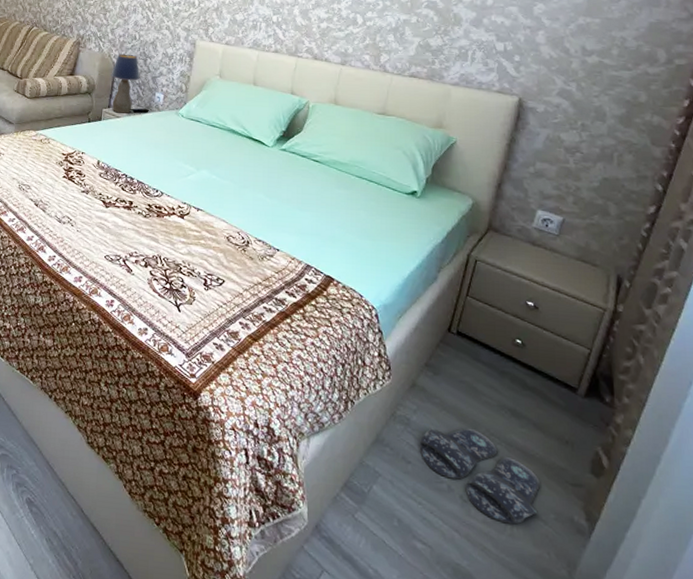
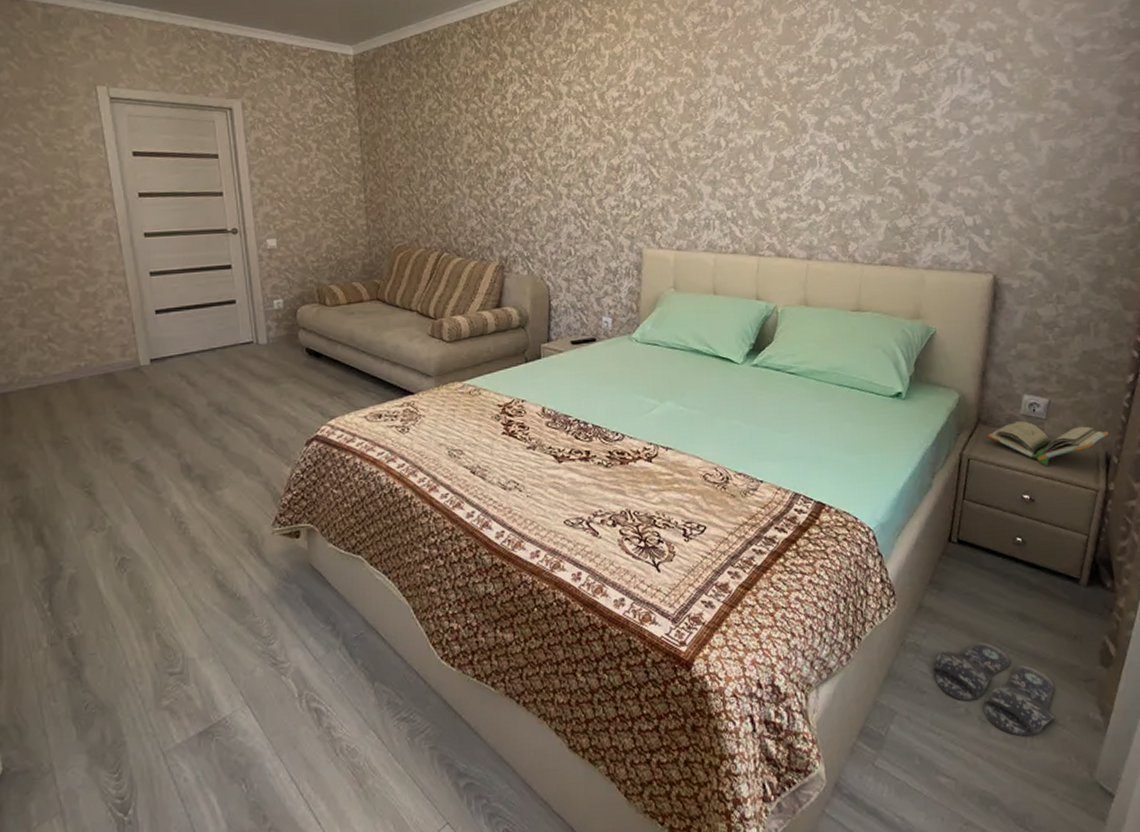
table lamp: present [111,53,140,114] -> none [546,274,582,348]
book: none [496,232,623,279] -> present [986,420,1109,466]

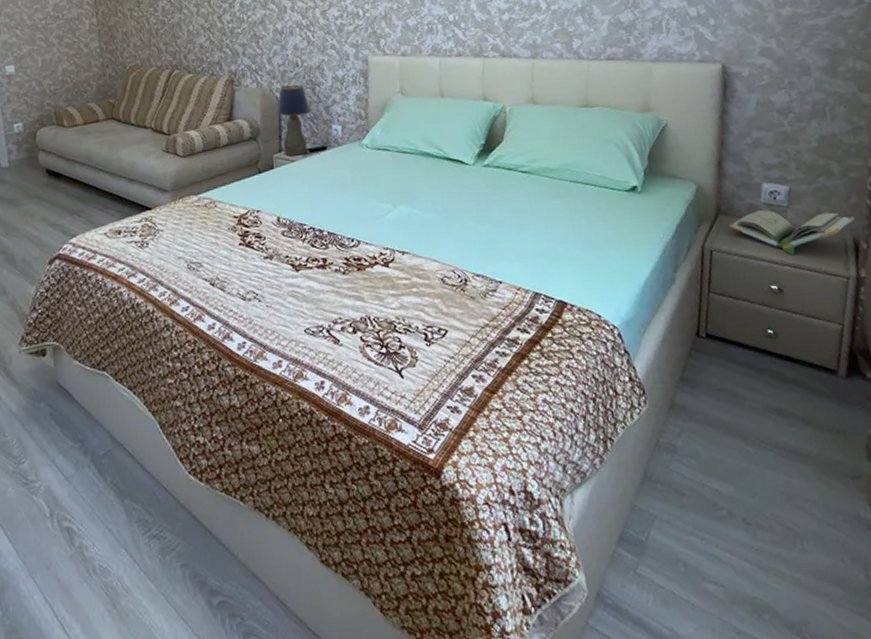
table lamp: none [546,274,582,348] -> present [276,84,311,157]
slippers: present [932,642,1055,737] -> none [690,439,824,539]

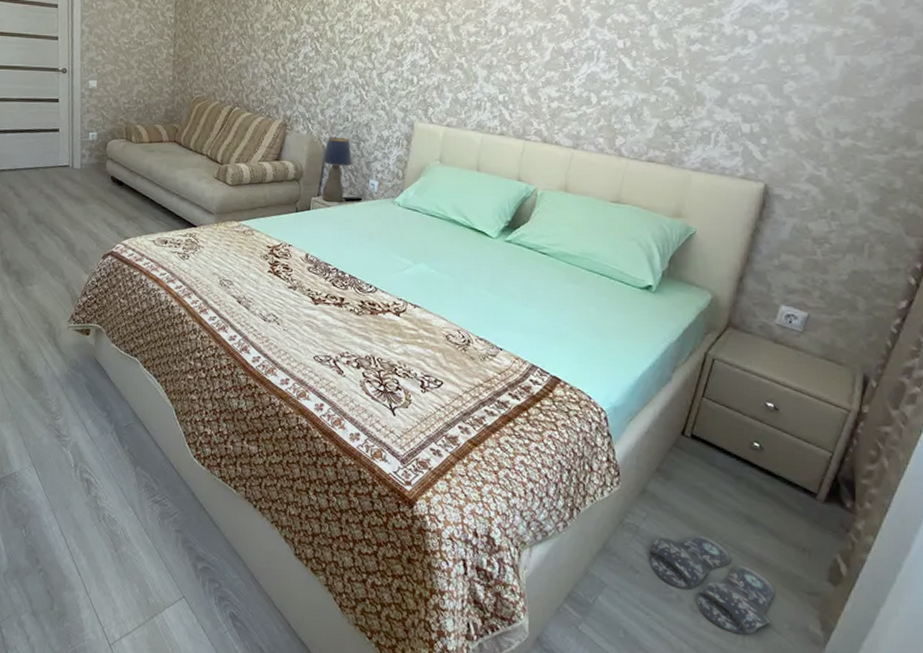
slippers: none [690,439,824,539] -> present [649,535,774,635]
book: present [727,209,856,255] -> none [735,329,871,379]

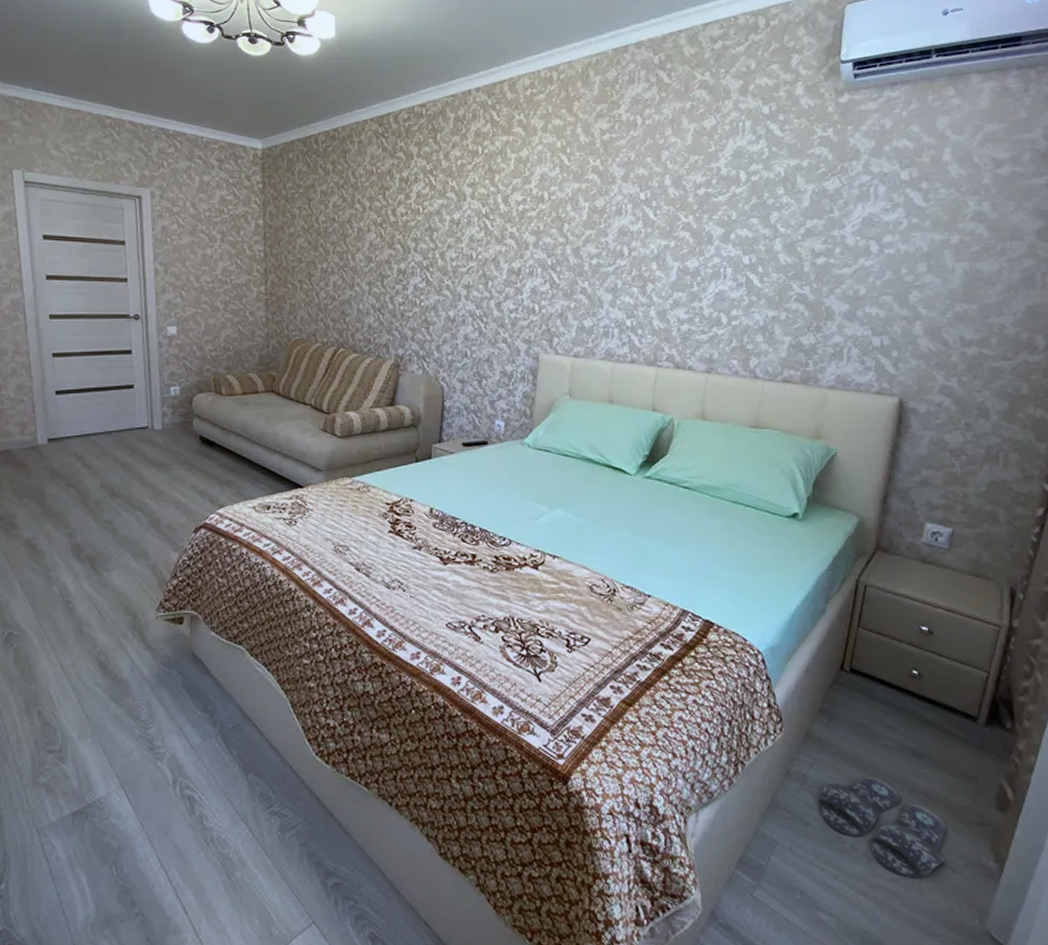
table lamp: present [320,136,353,203] -> none [439,375,475,449]

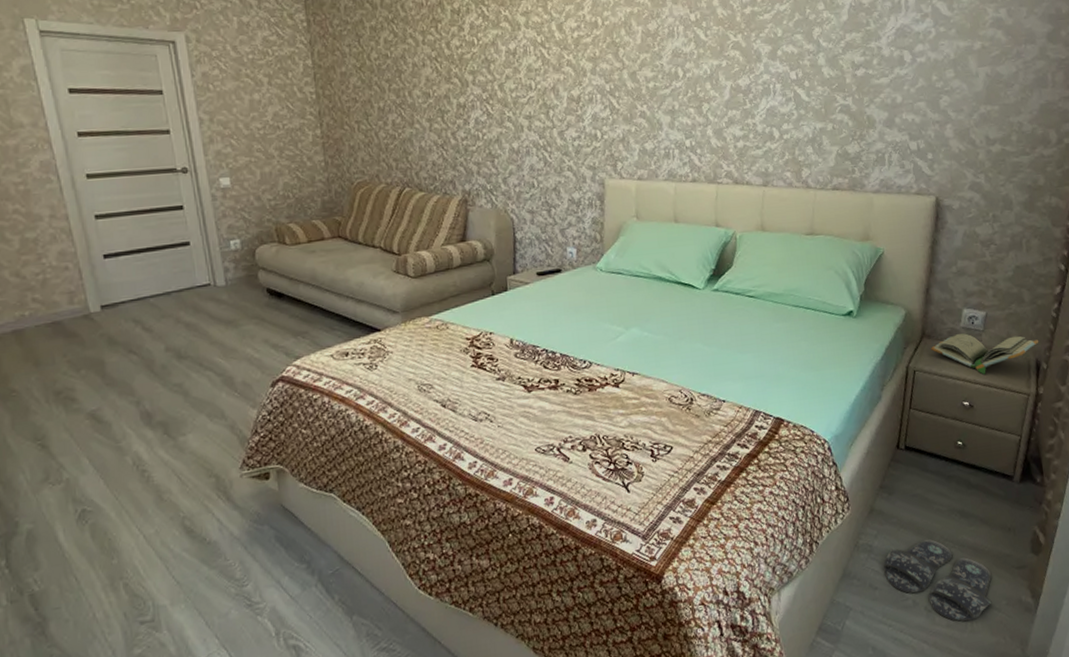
book: none [885,549,1015,598] -> present [930,333,1039,375]

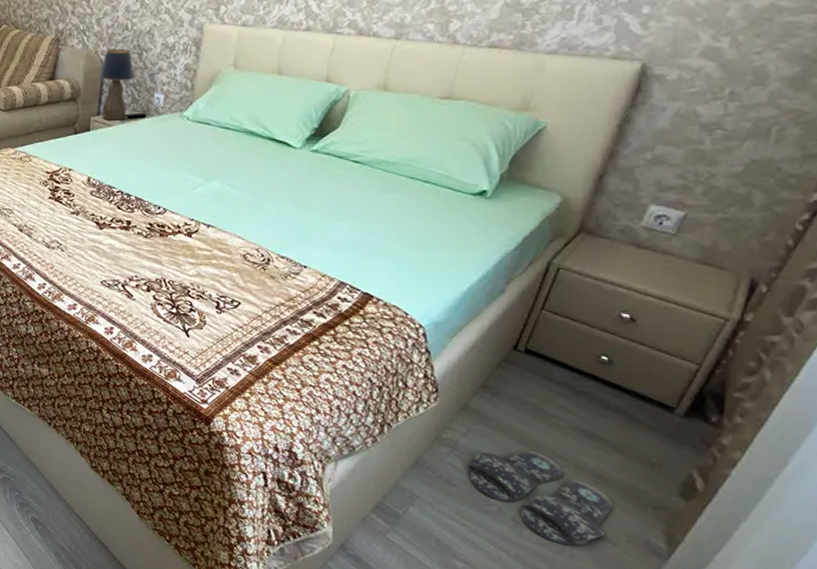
table lamp: none [510,206,546,279] -> present [99,48,135,122]
book: present [930,333,1039,375] -> none [587,233,764,286]

